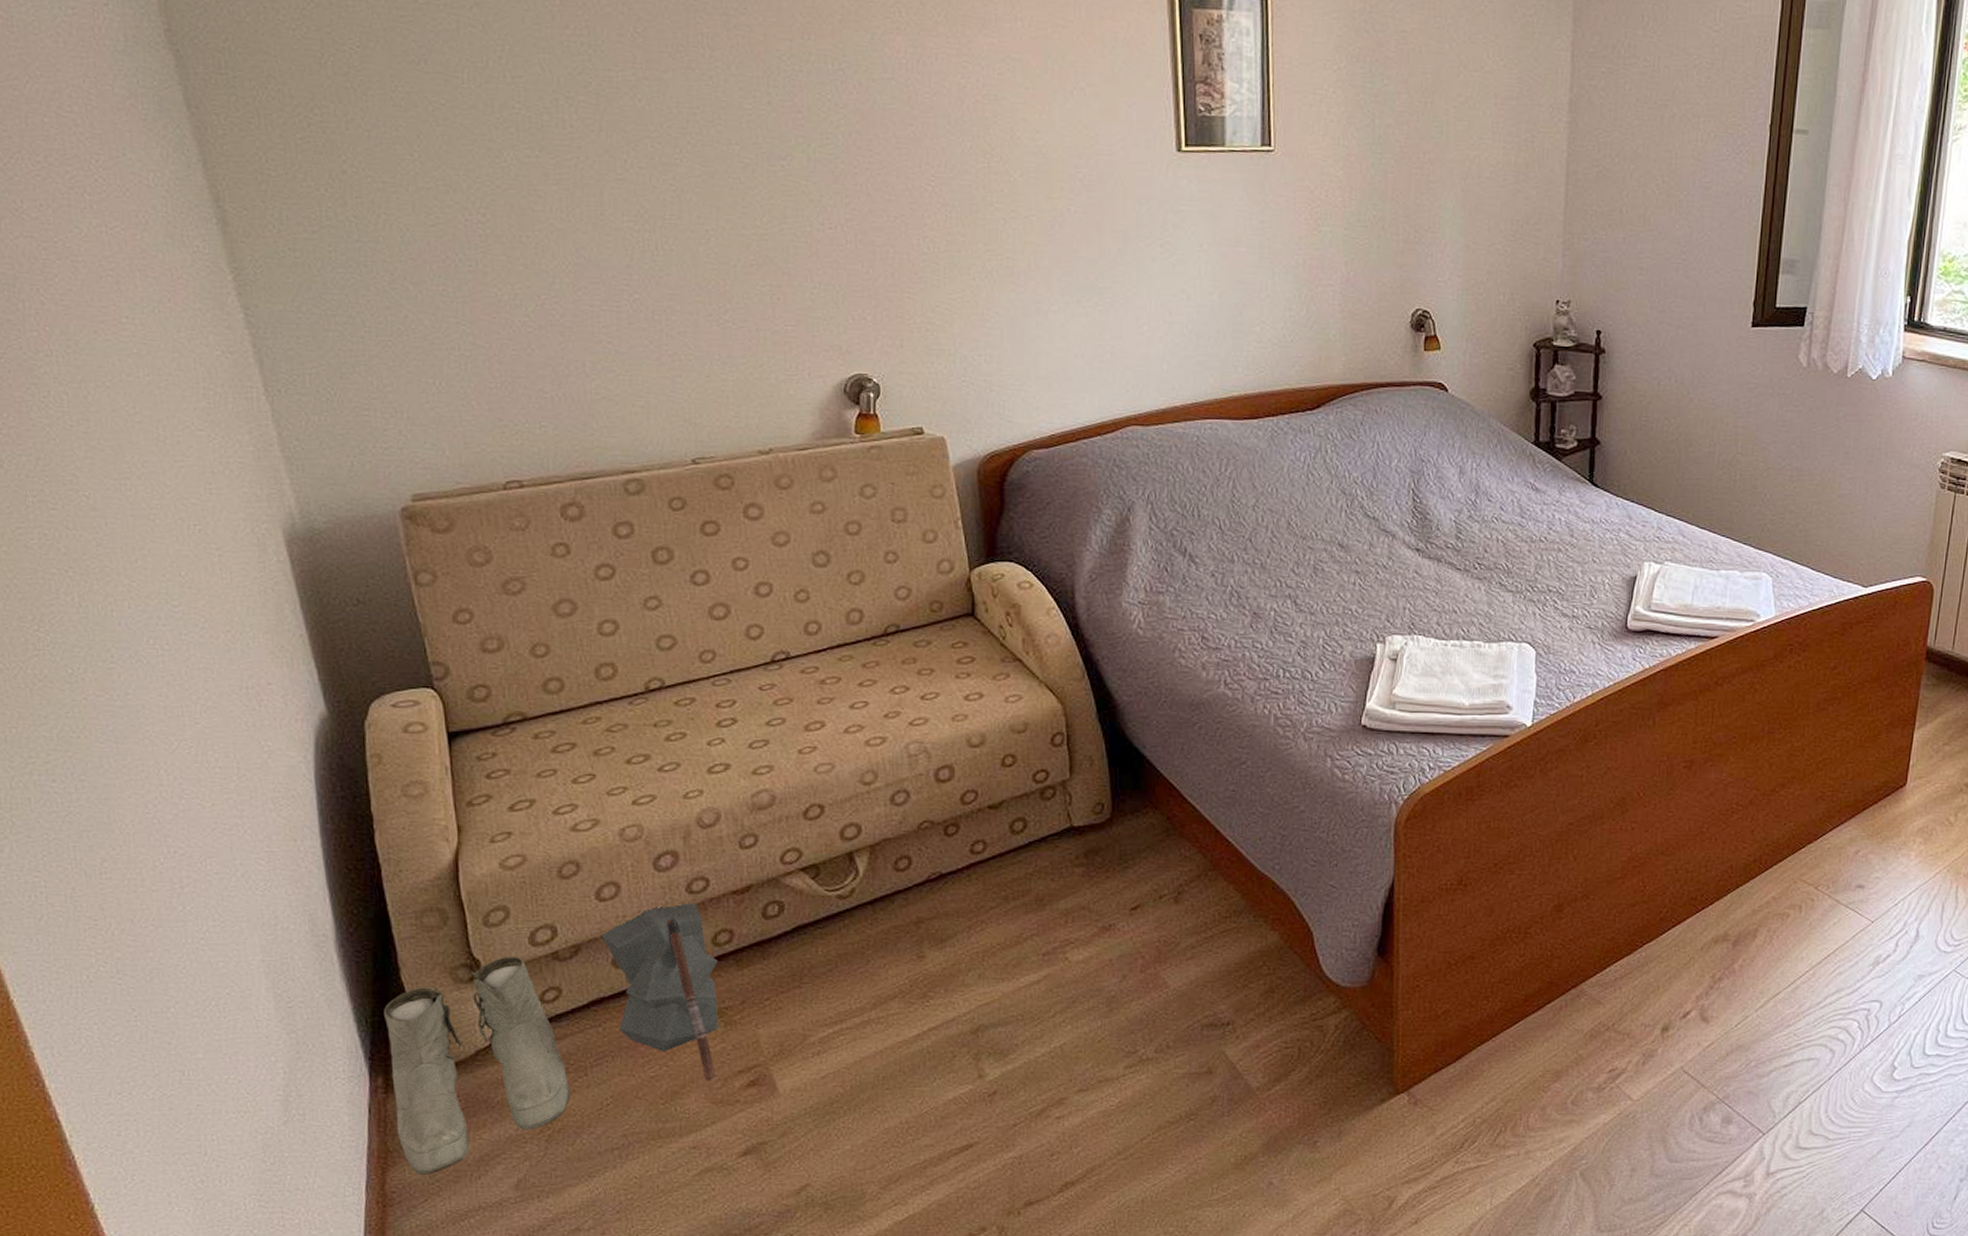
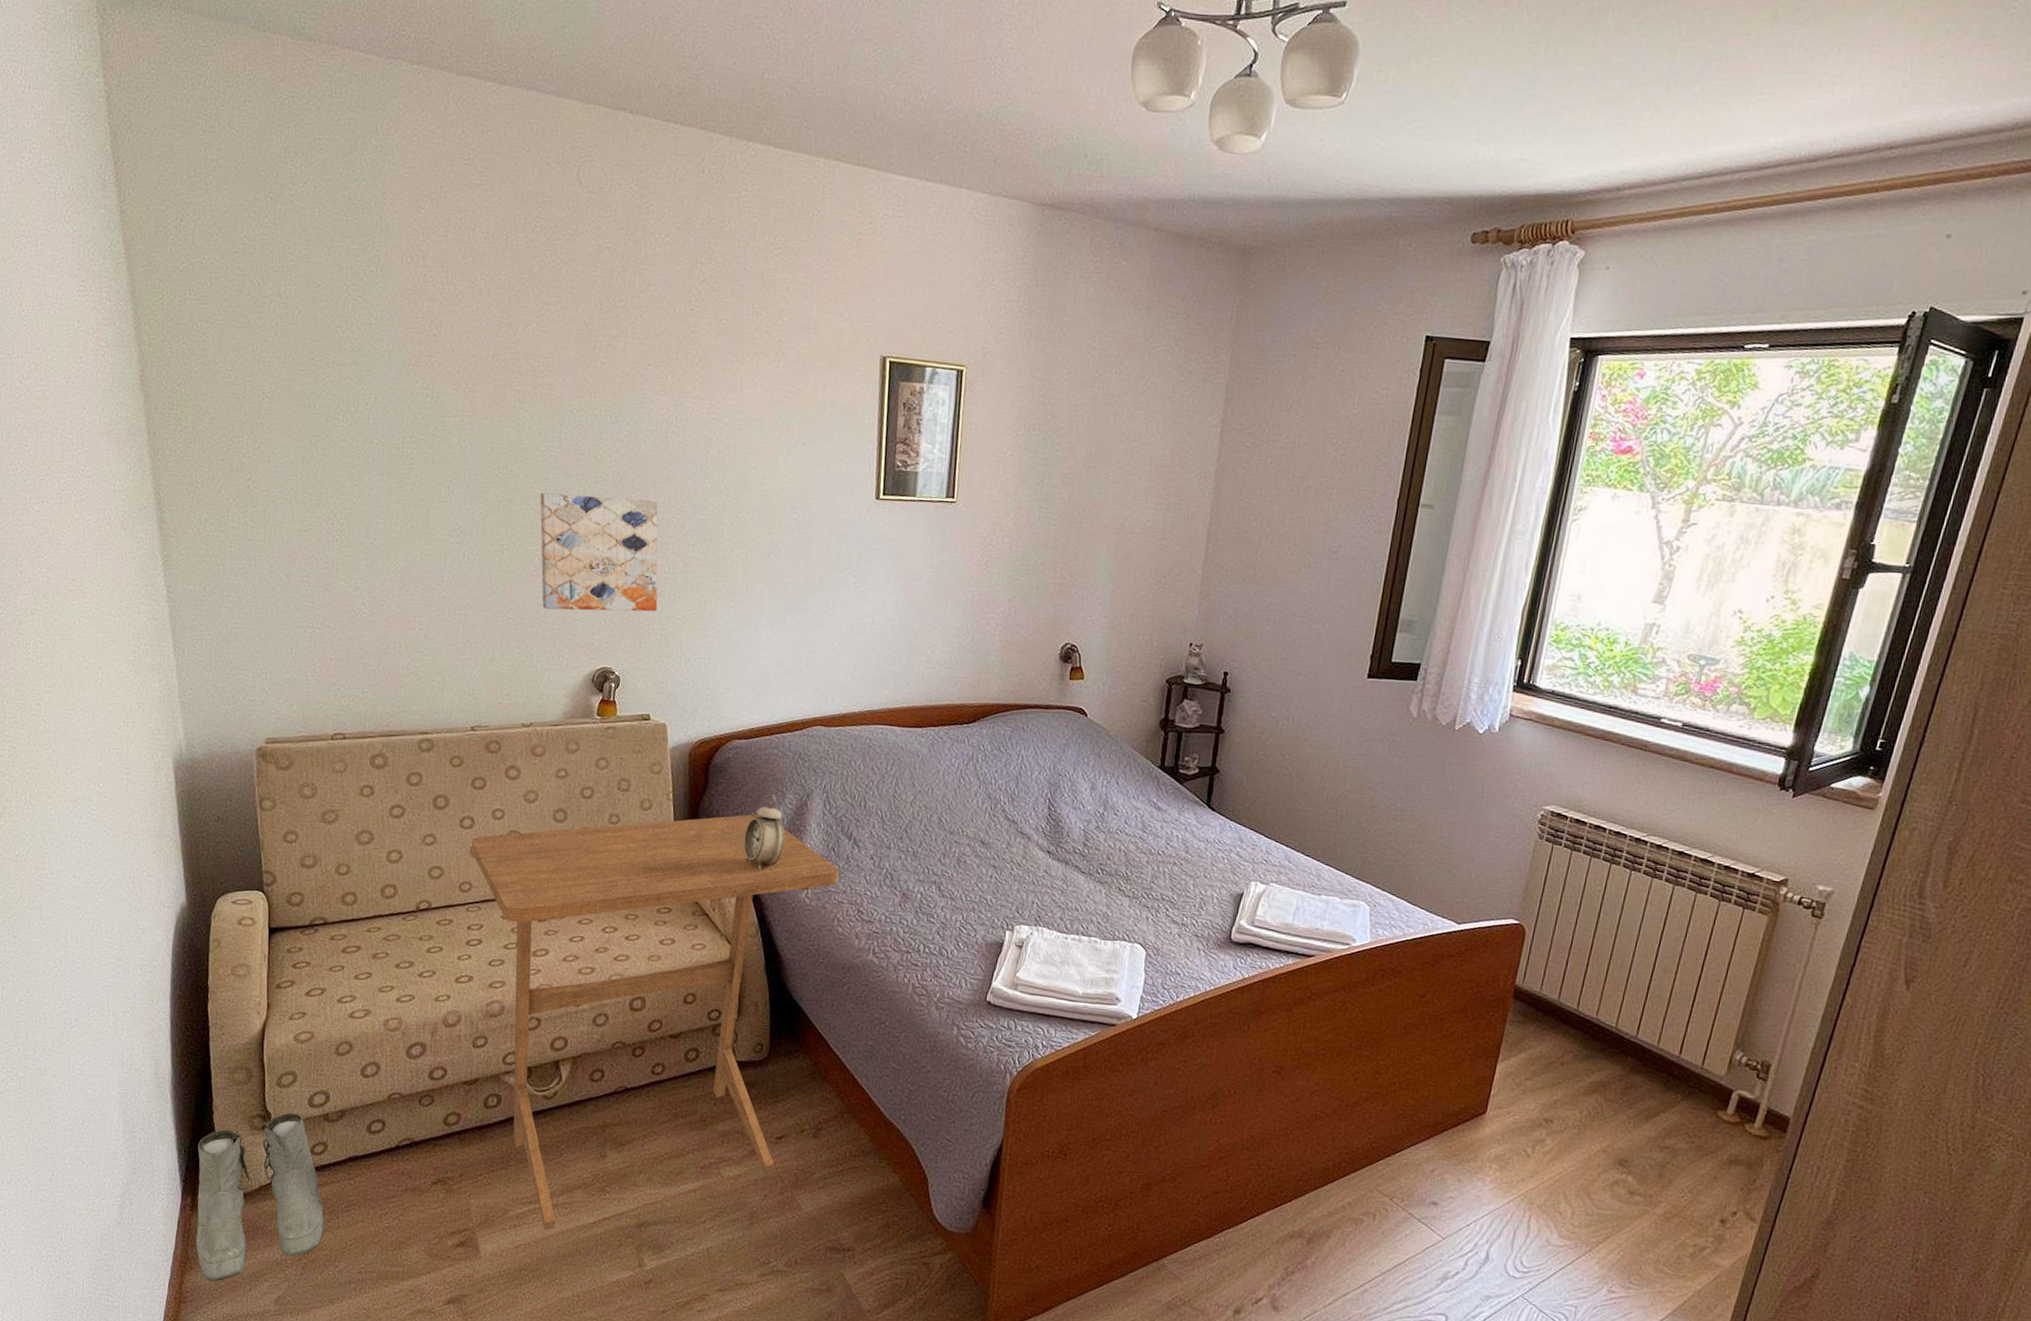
bag: present [601,903,718,1081] -> none [361,1087,446,1238]
side table: none [709,536,1175,1053] -> present [471,814,839,1230]
wall art: none [750,161,918,308] -> present [540,492,658,612]
alarm clock: none [1056,511,1106,604] -> present [743,794,785,872]

